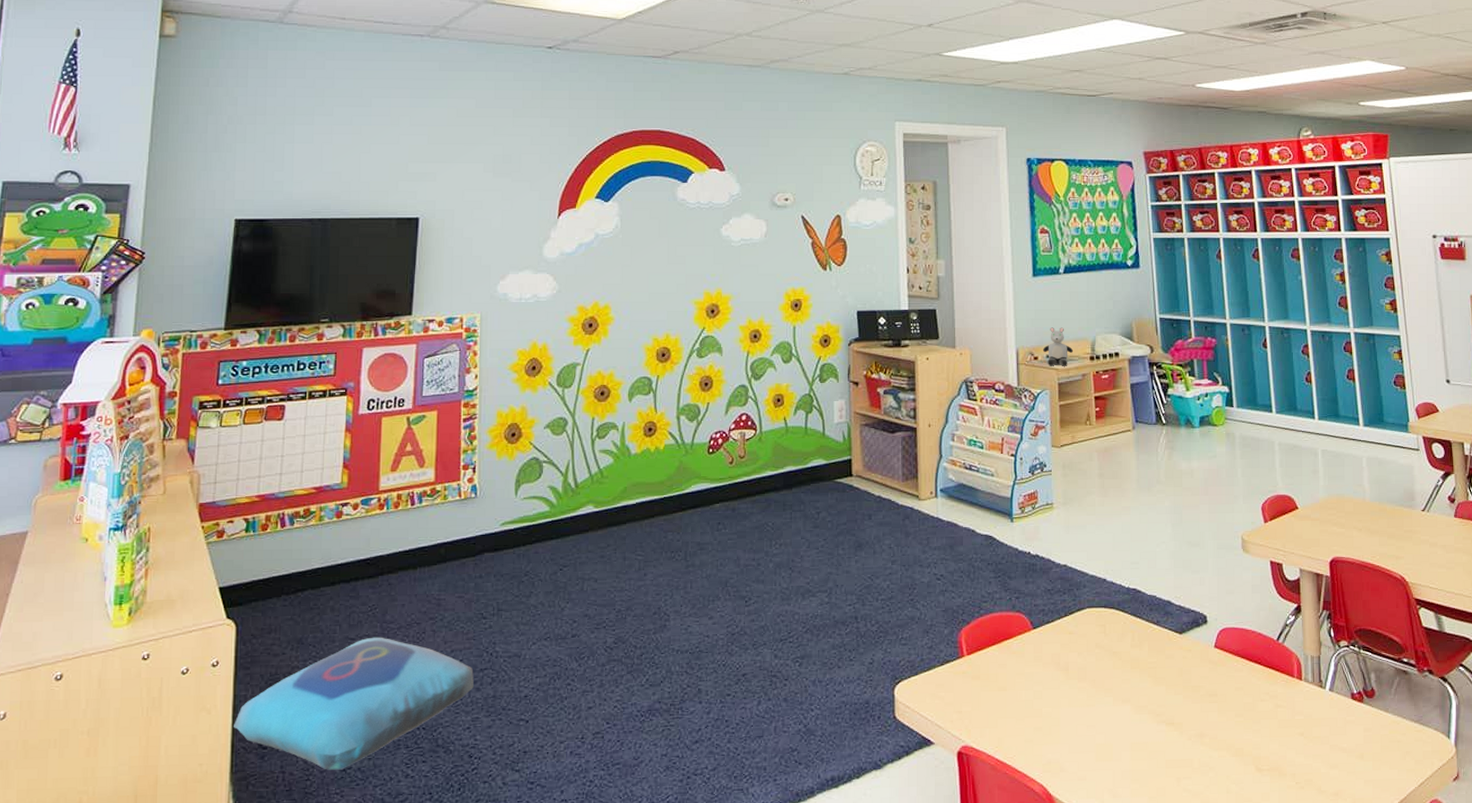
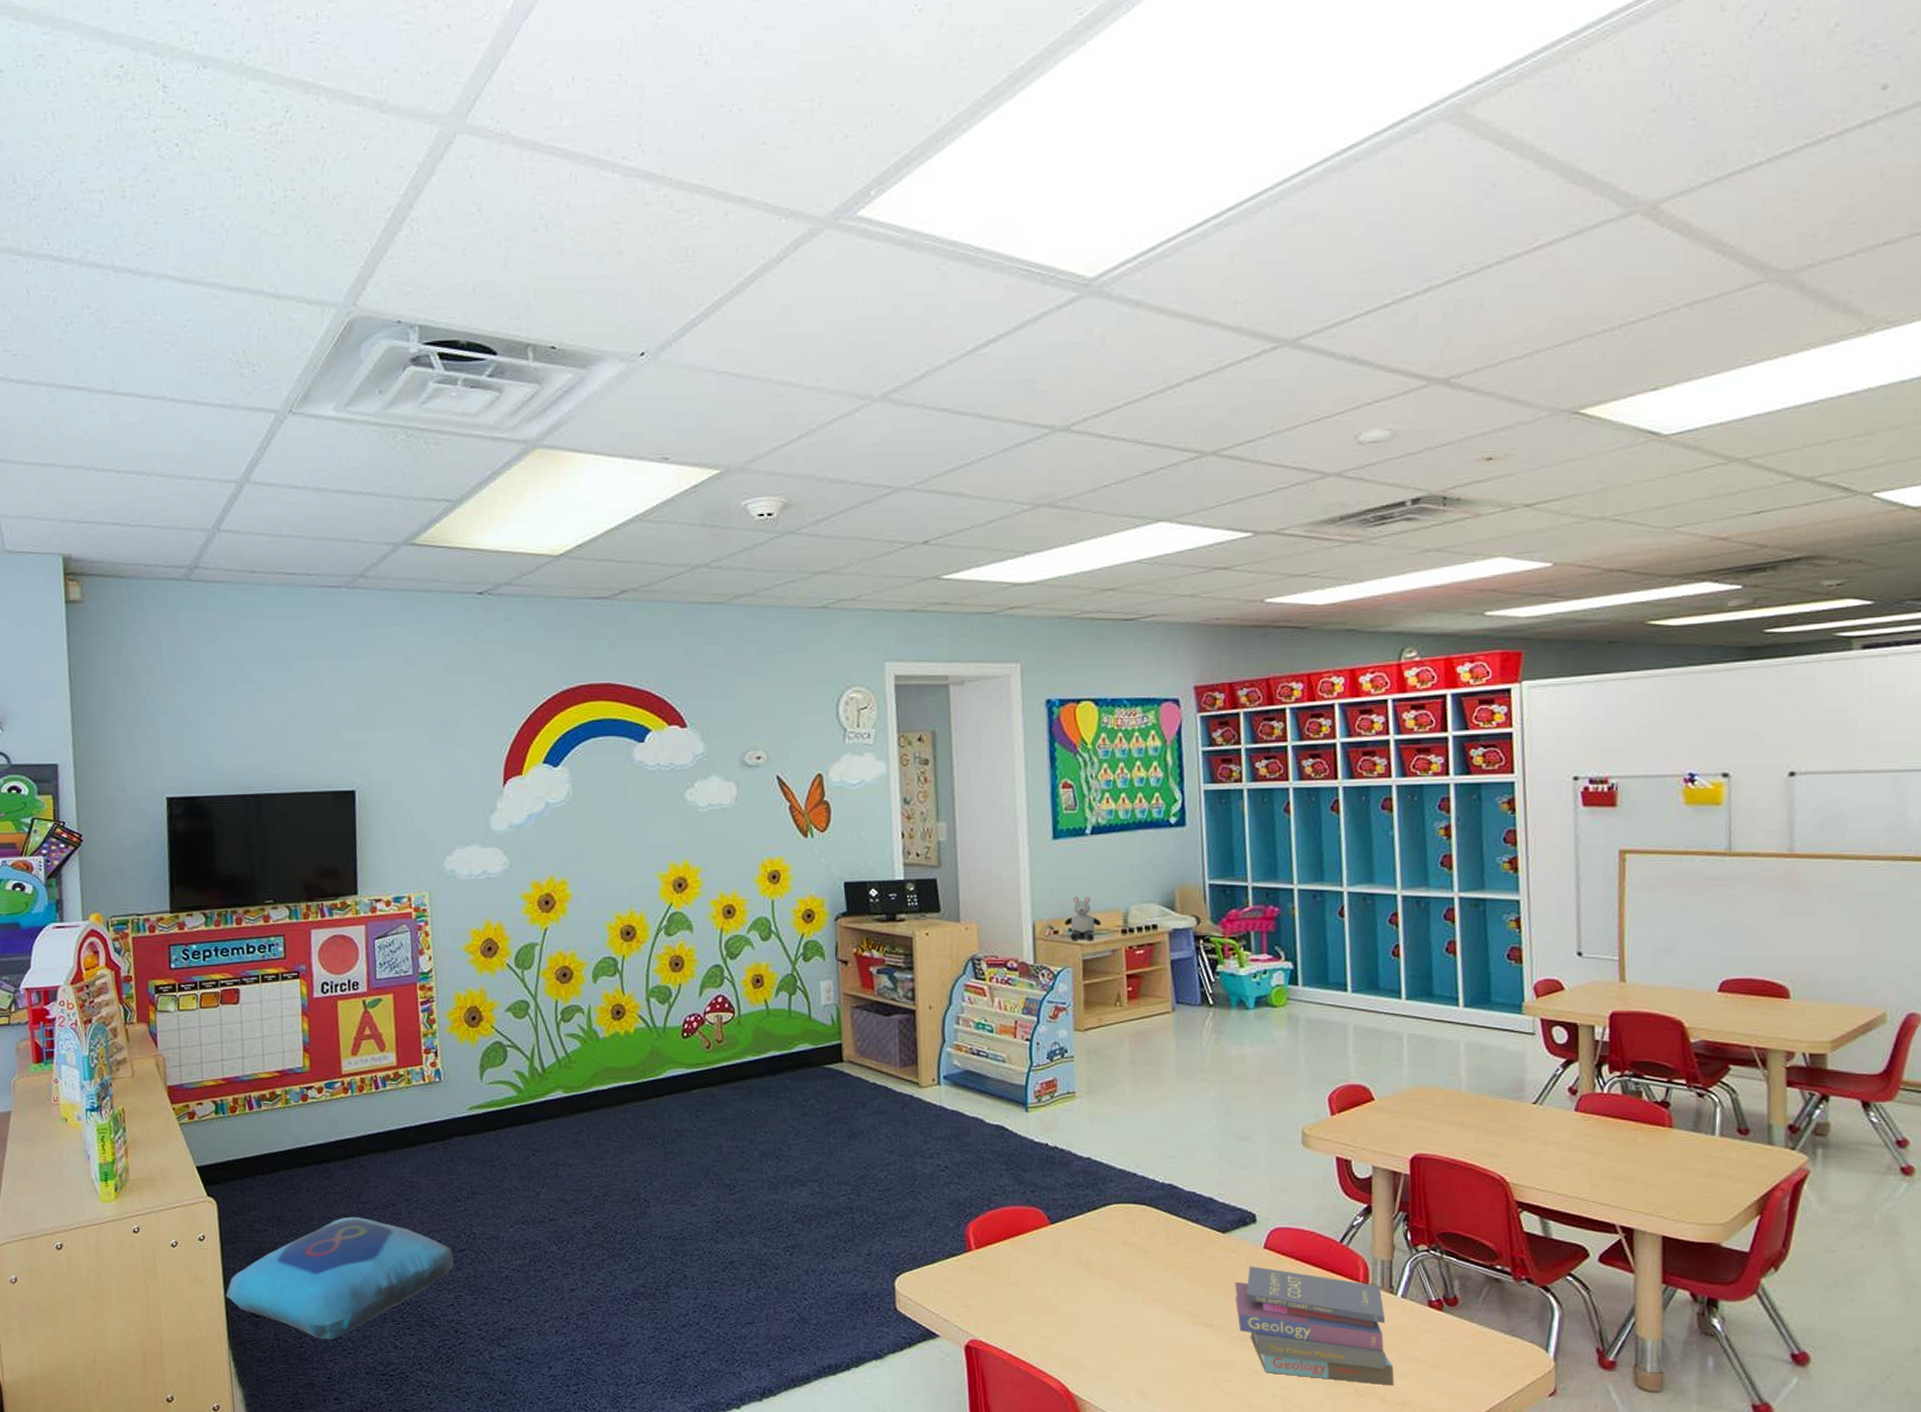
books: none [1191,665,1328,777] -> present [1235,1266,1394,1386]

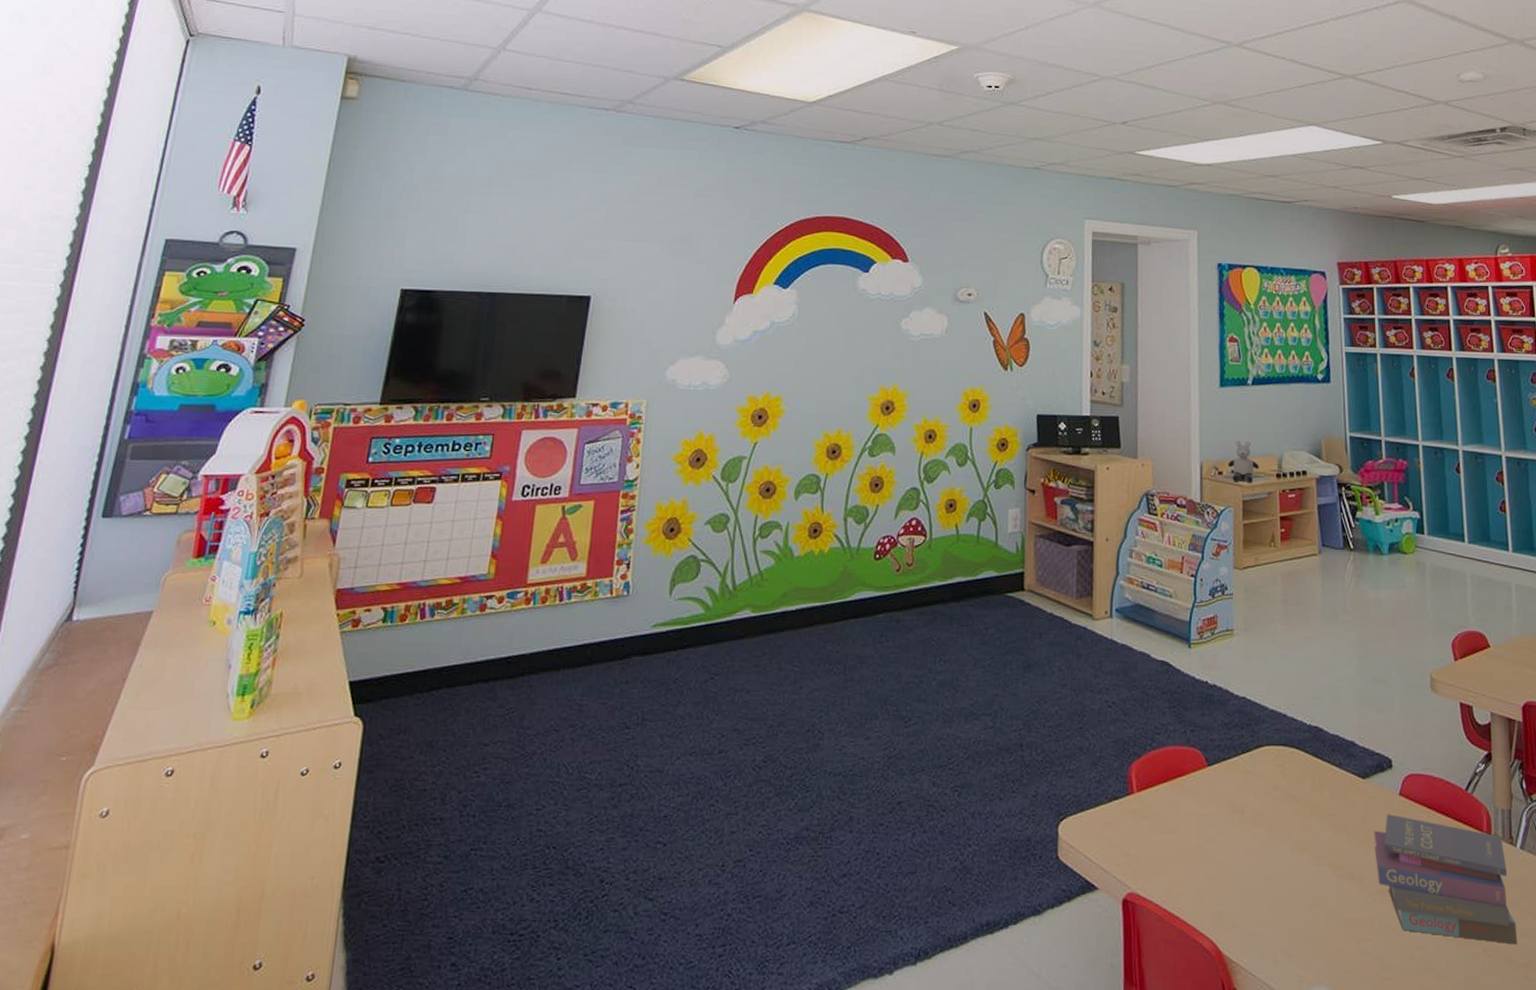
cushion: present [226,1216,454,1339] -> none [351,743,612,890]

